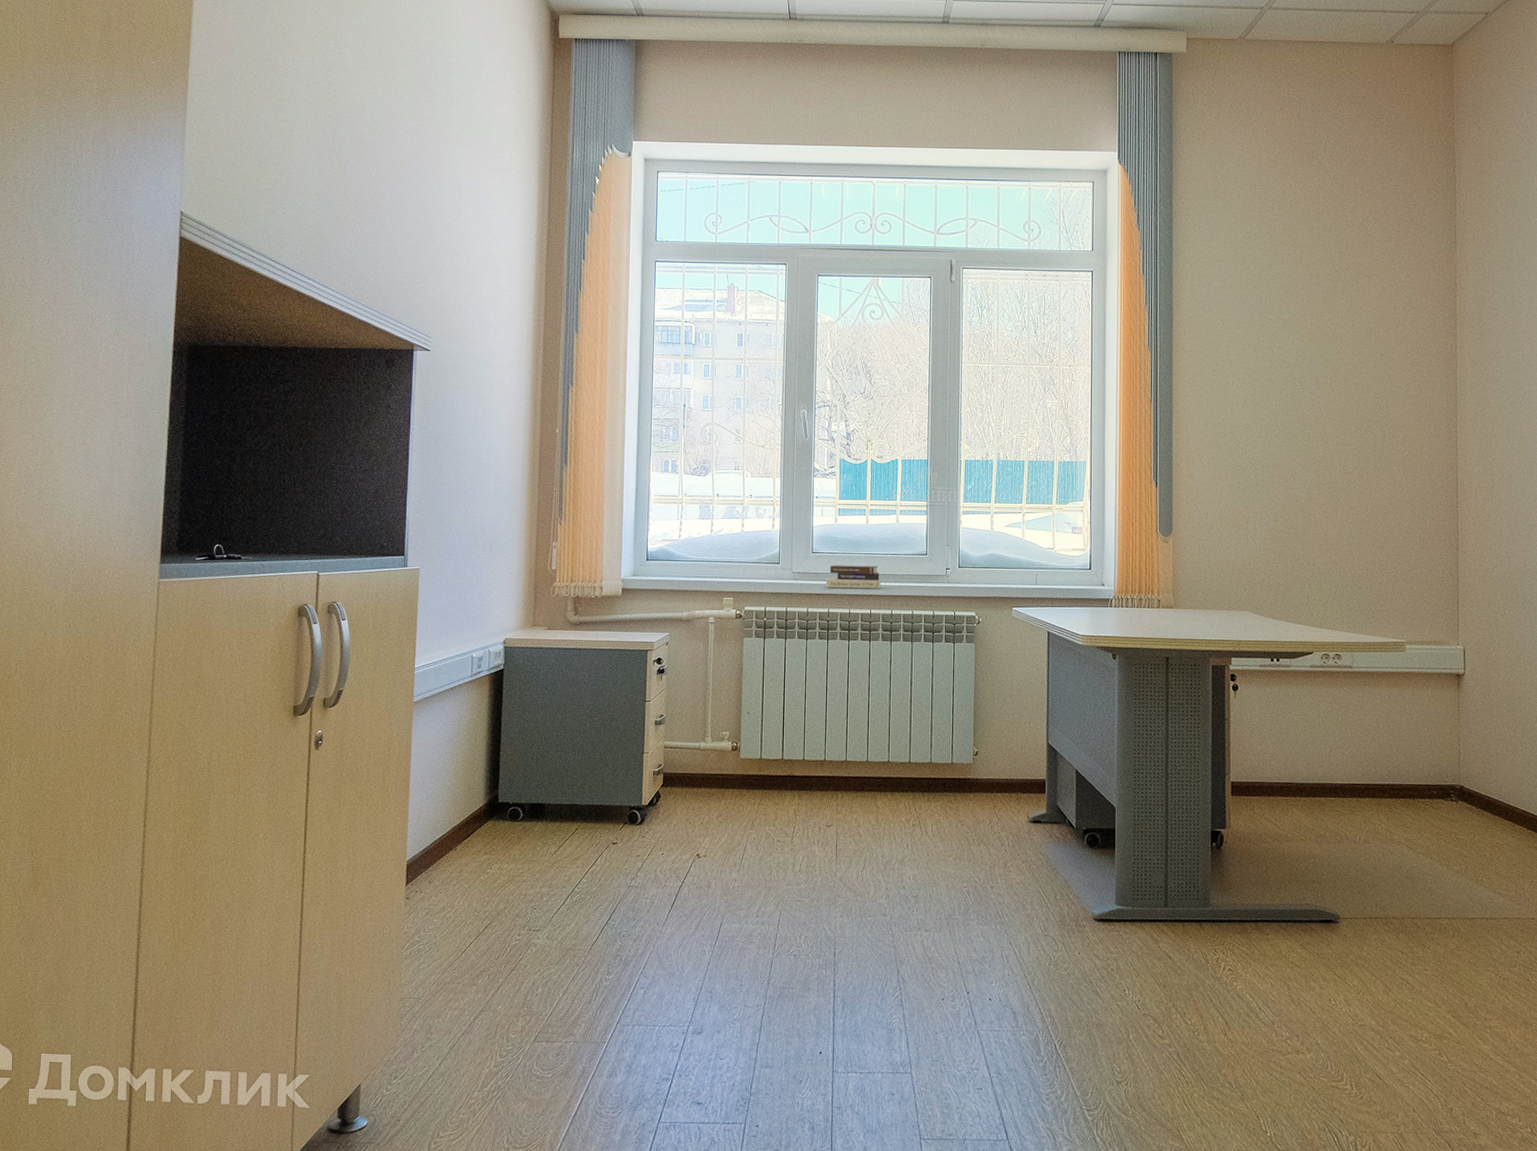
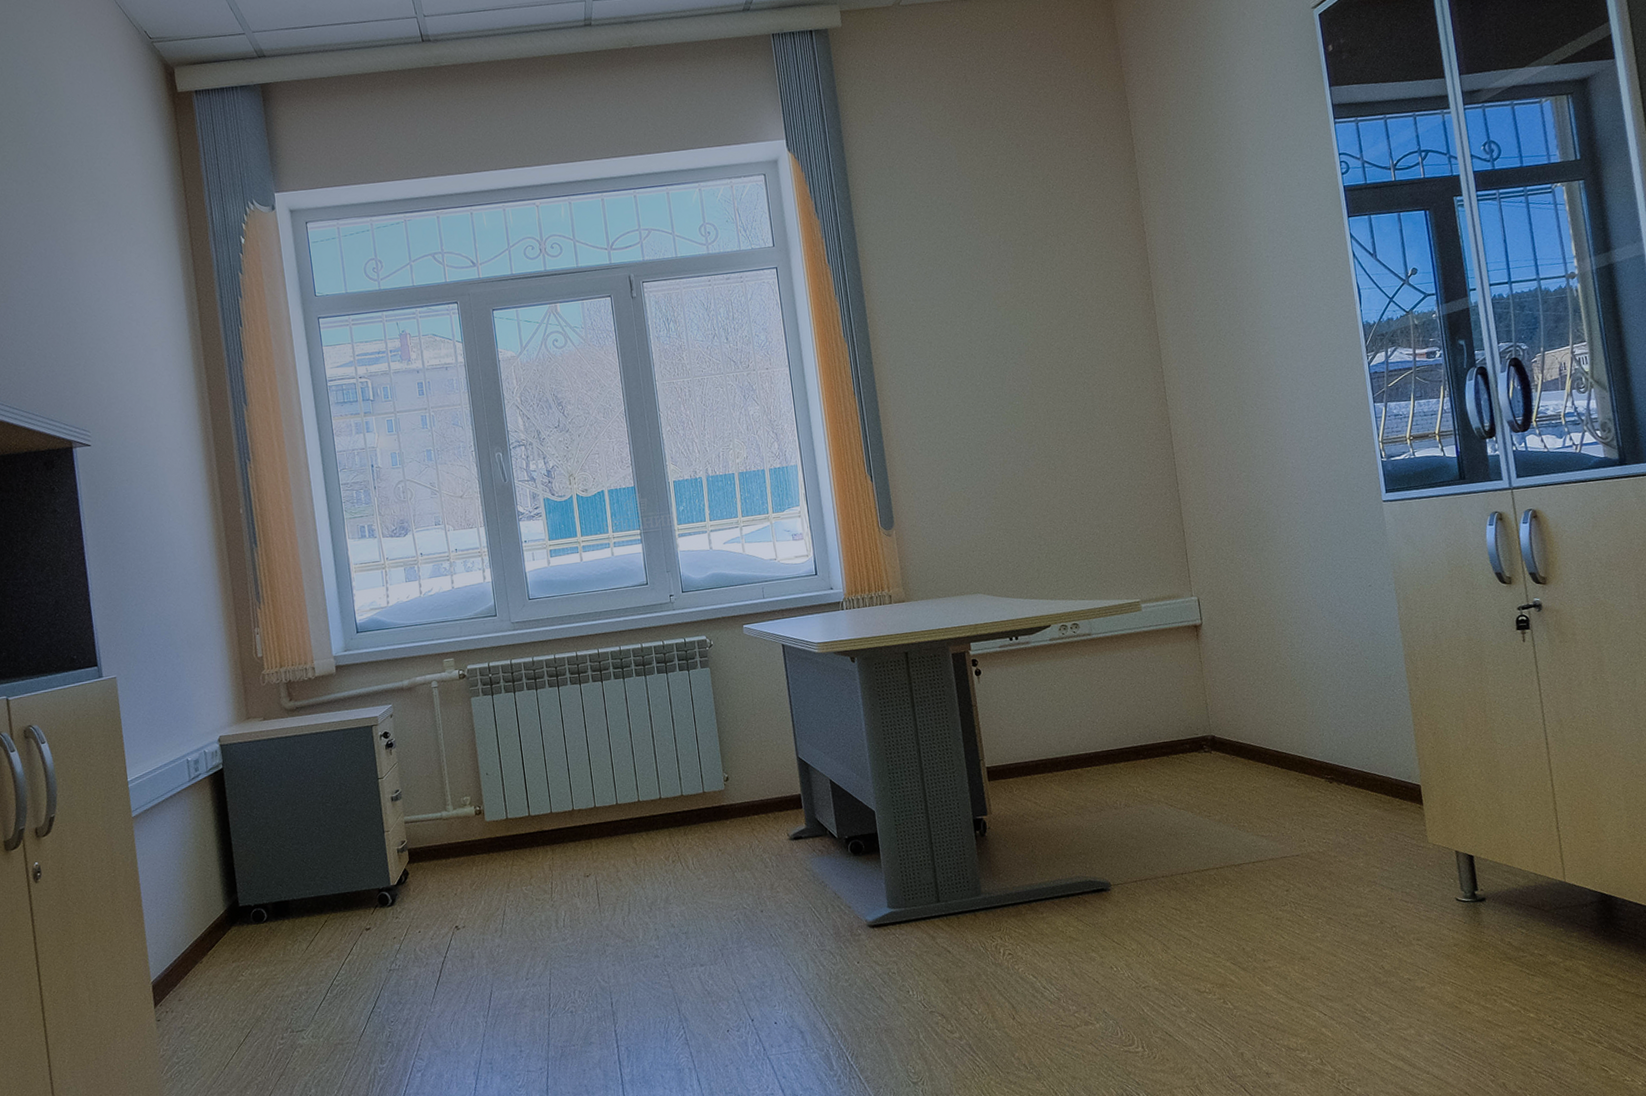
books: present [825,565,881,589] -> none [546,603,605,634]

